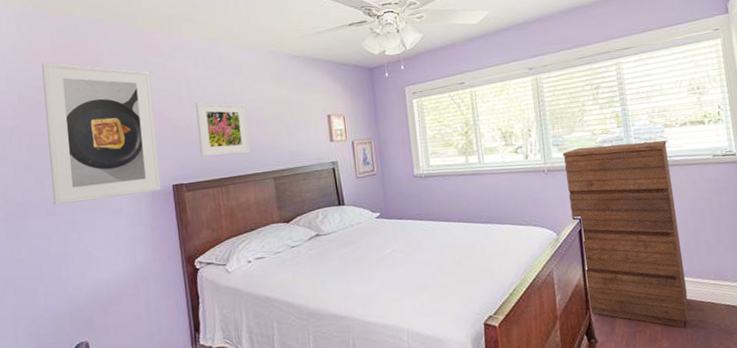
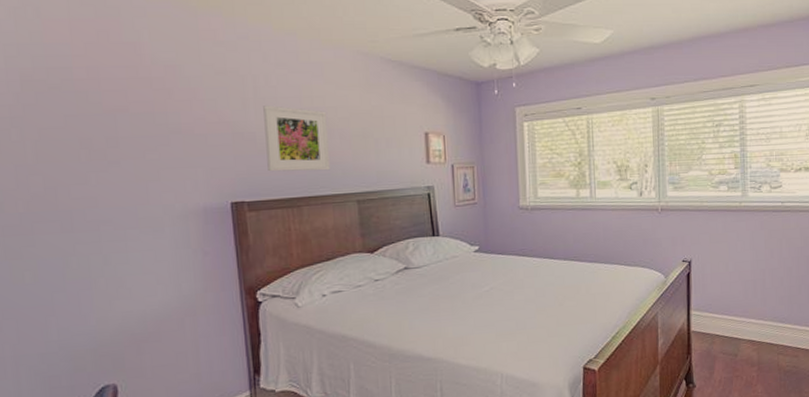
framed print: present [42,61,161,206] -> none [55,37,216,220]
dresser: present [562,140,688,328] -> none [678,185,785,373]

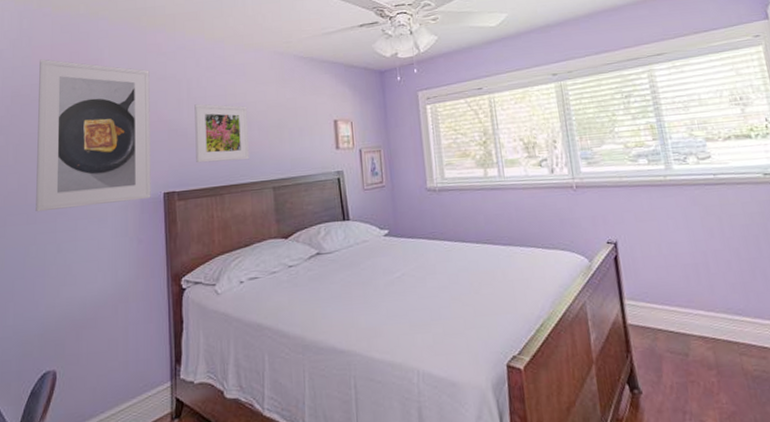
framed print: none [55,37,216,220] -> present [36,59,151,212]

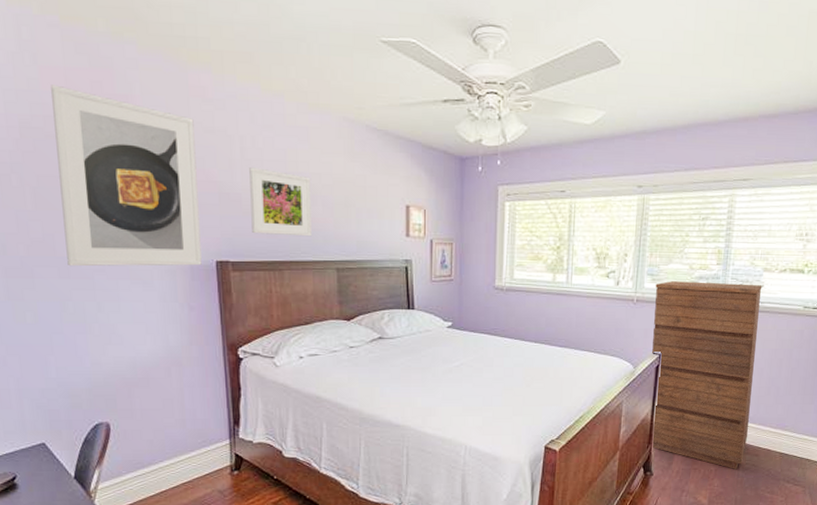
dresser: none [592,156,749,379] -> present [651,281,762,469]

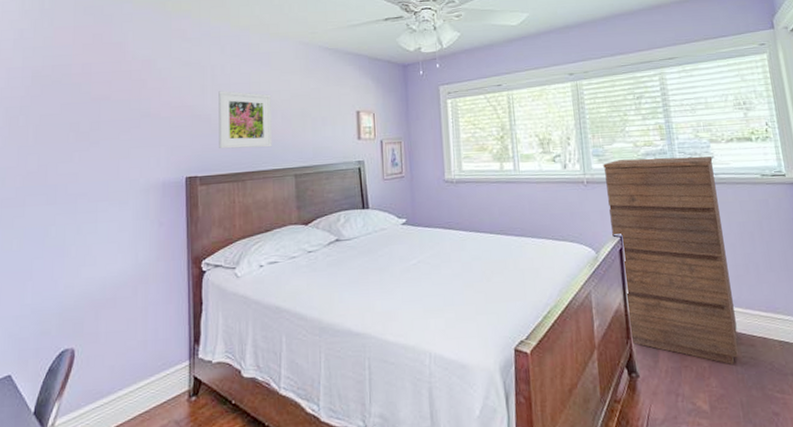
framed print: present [51,84,202,267] -> none [56,40,174,193]

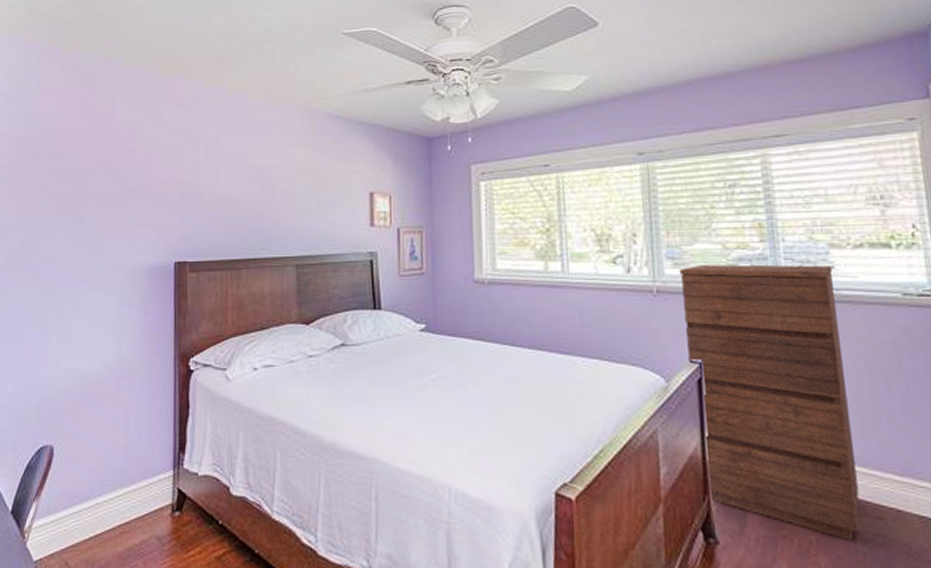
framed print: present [218,91,272,149] -> none [211,164,271,232]

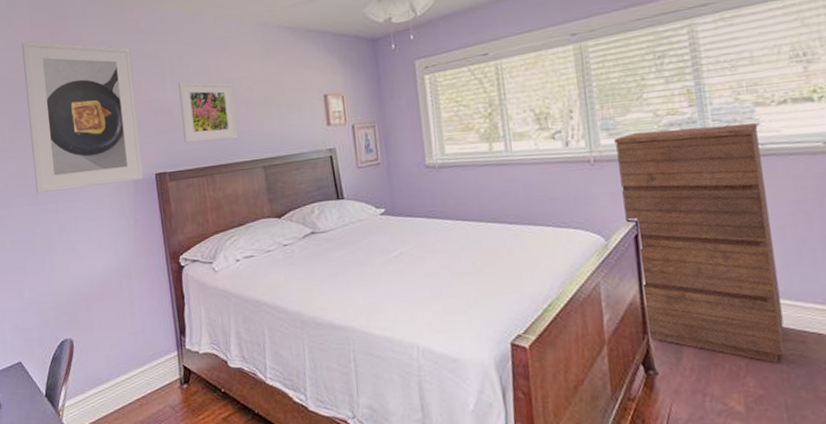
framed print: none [38,104,165,273] -> present [22,41,143,194]
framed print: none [211,164,271,232] -> present [178,81,238,144]

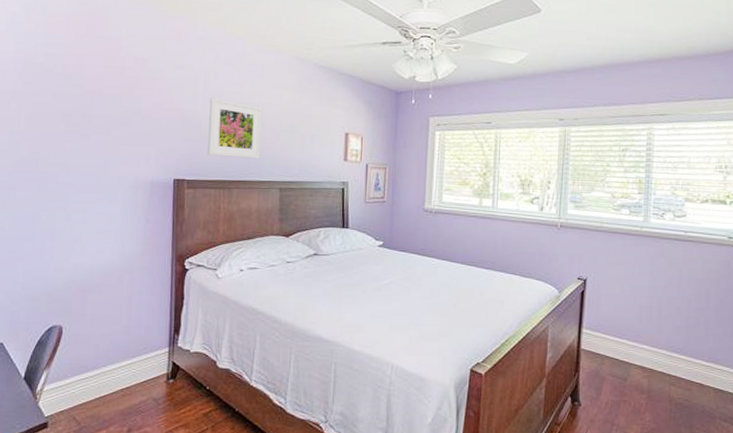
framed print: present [22,41,143,194] -> none [47,28,167,183]
dresser: present [614,123,784,363] -> none [577,208,685,404]

